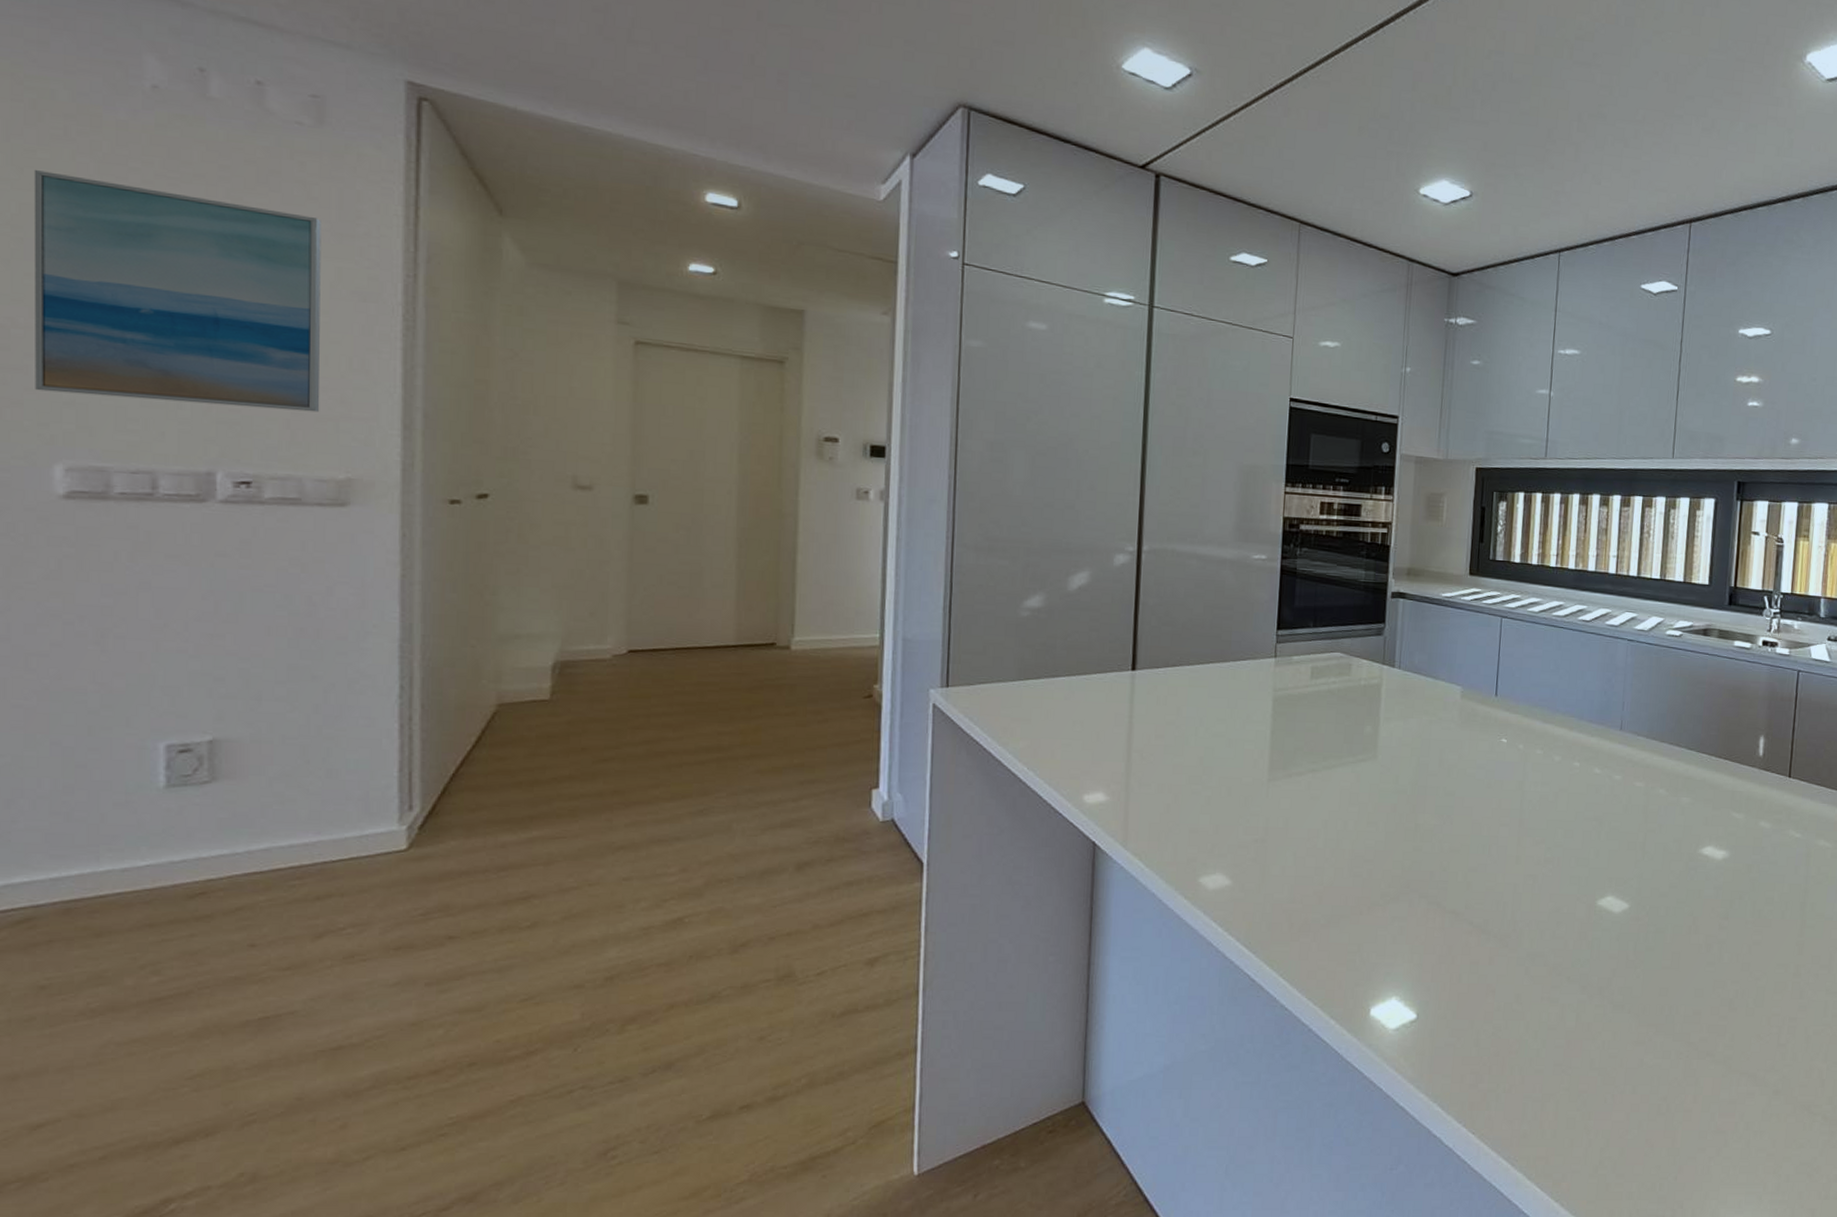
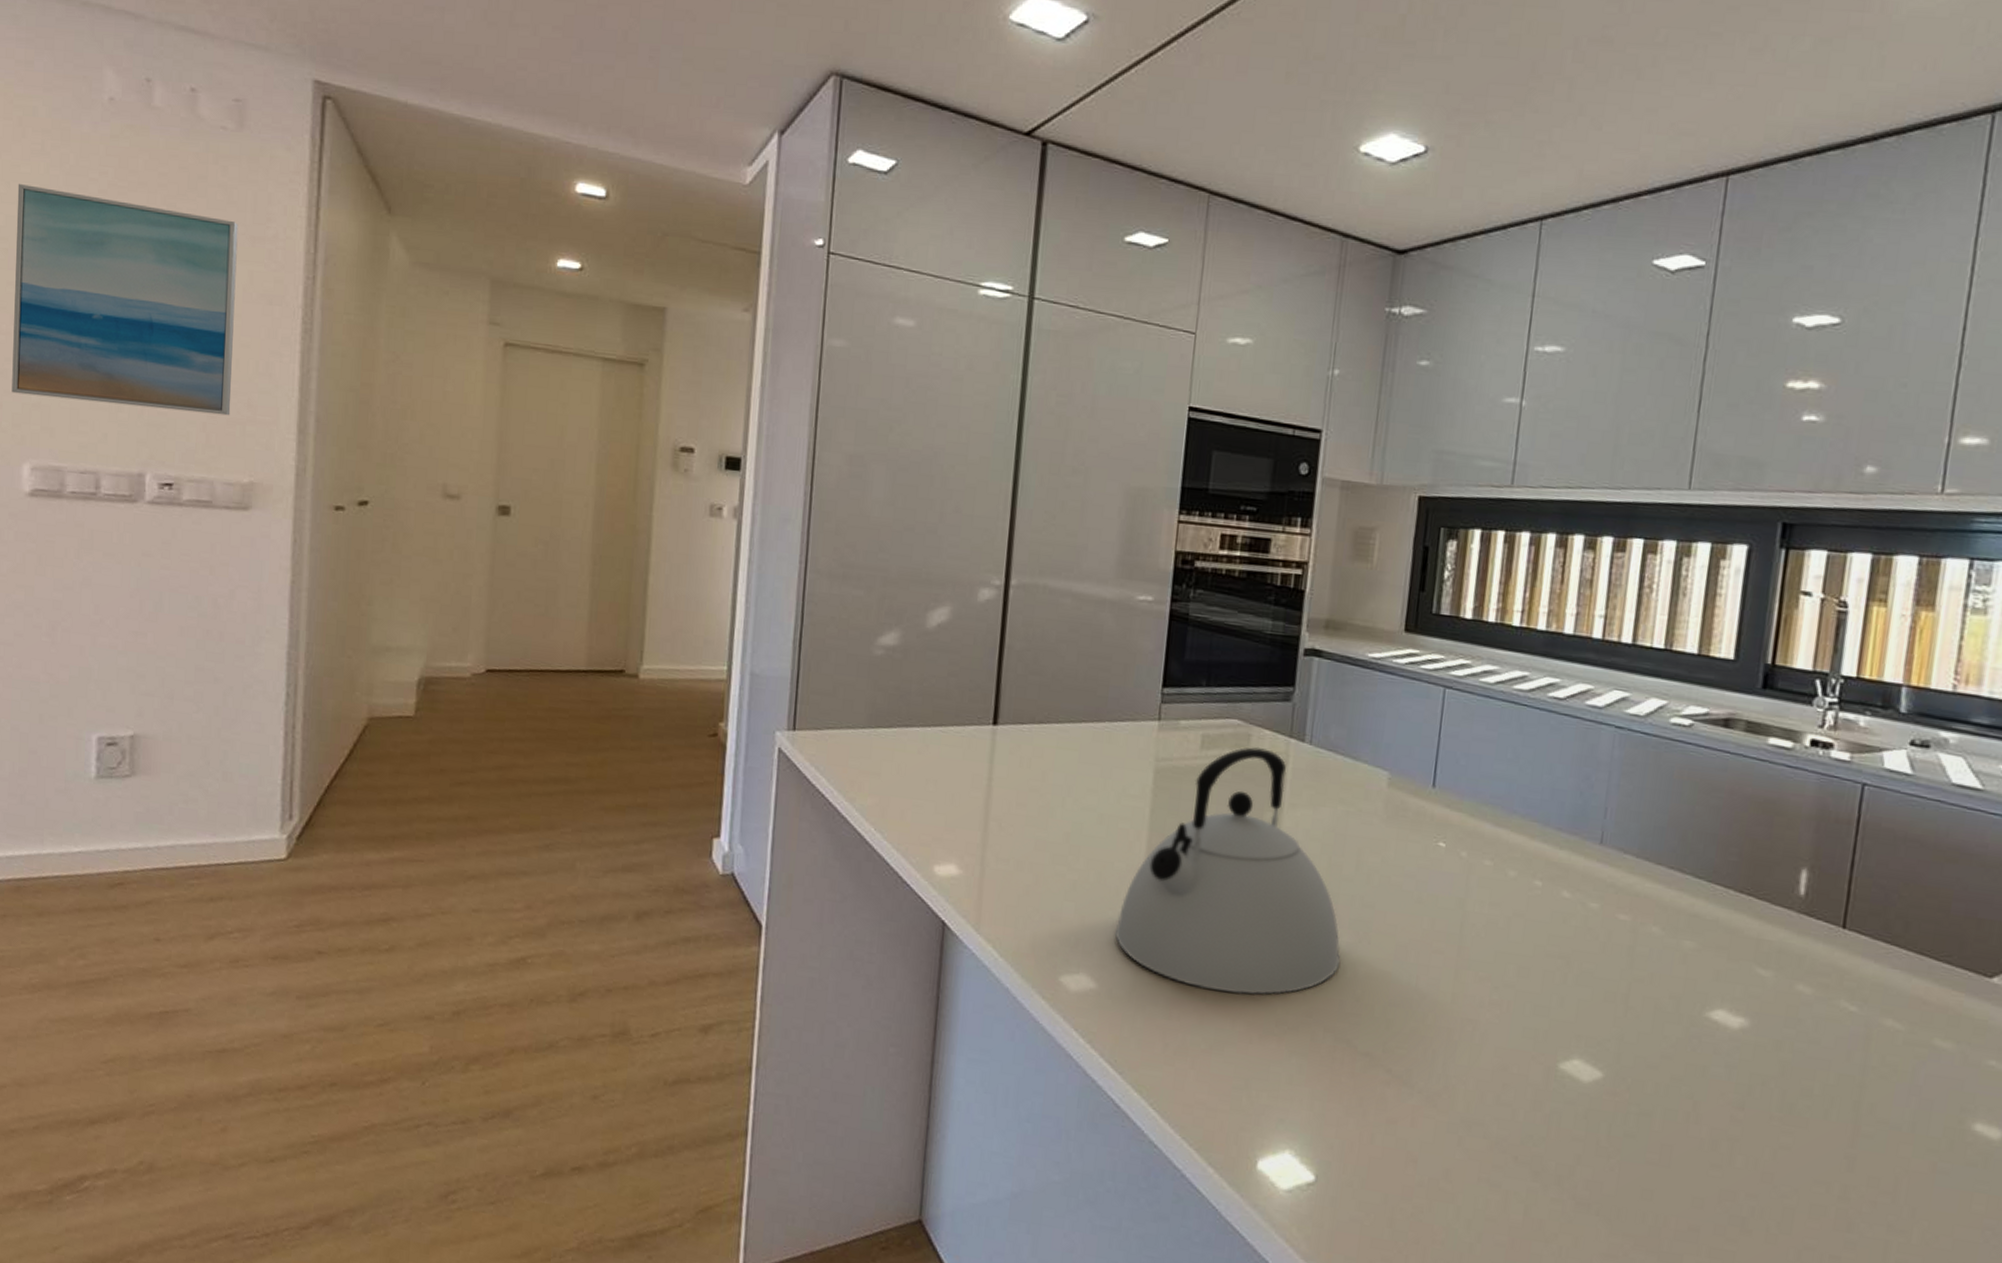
kettle: none [1244,673,1430,876] -> present [1114,746,1341,995]

